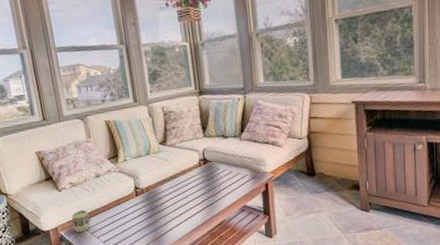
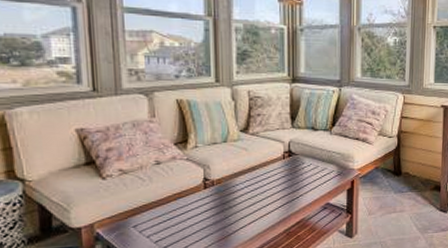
cup: present [72,209,91,232] -> none [115,202,142,230]

